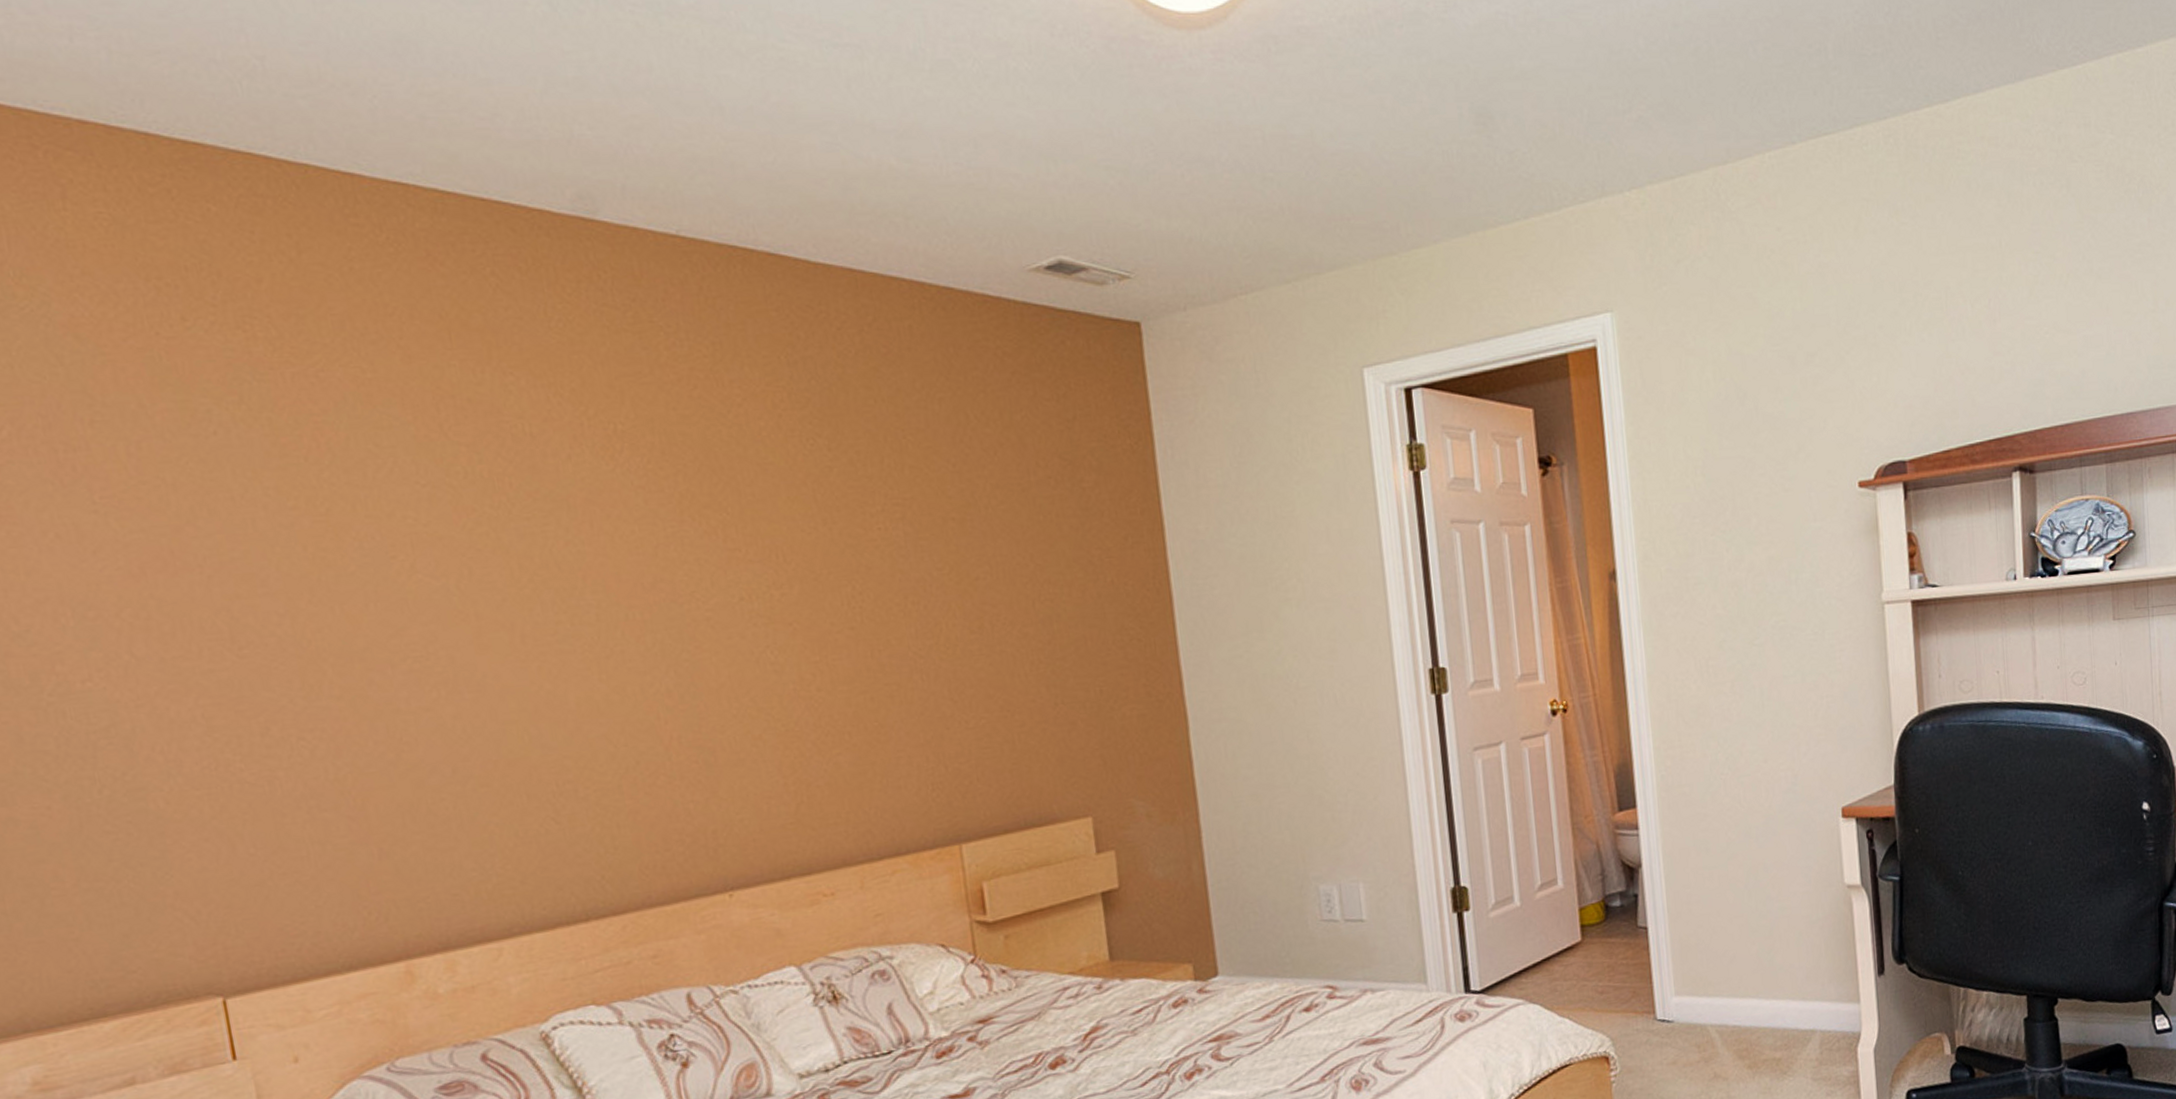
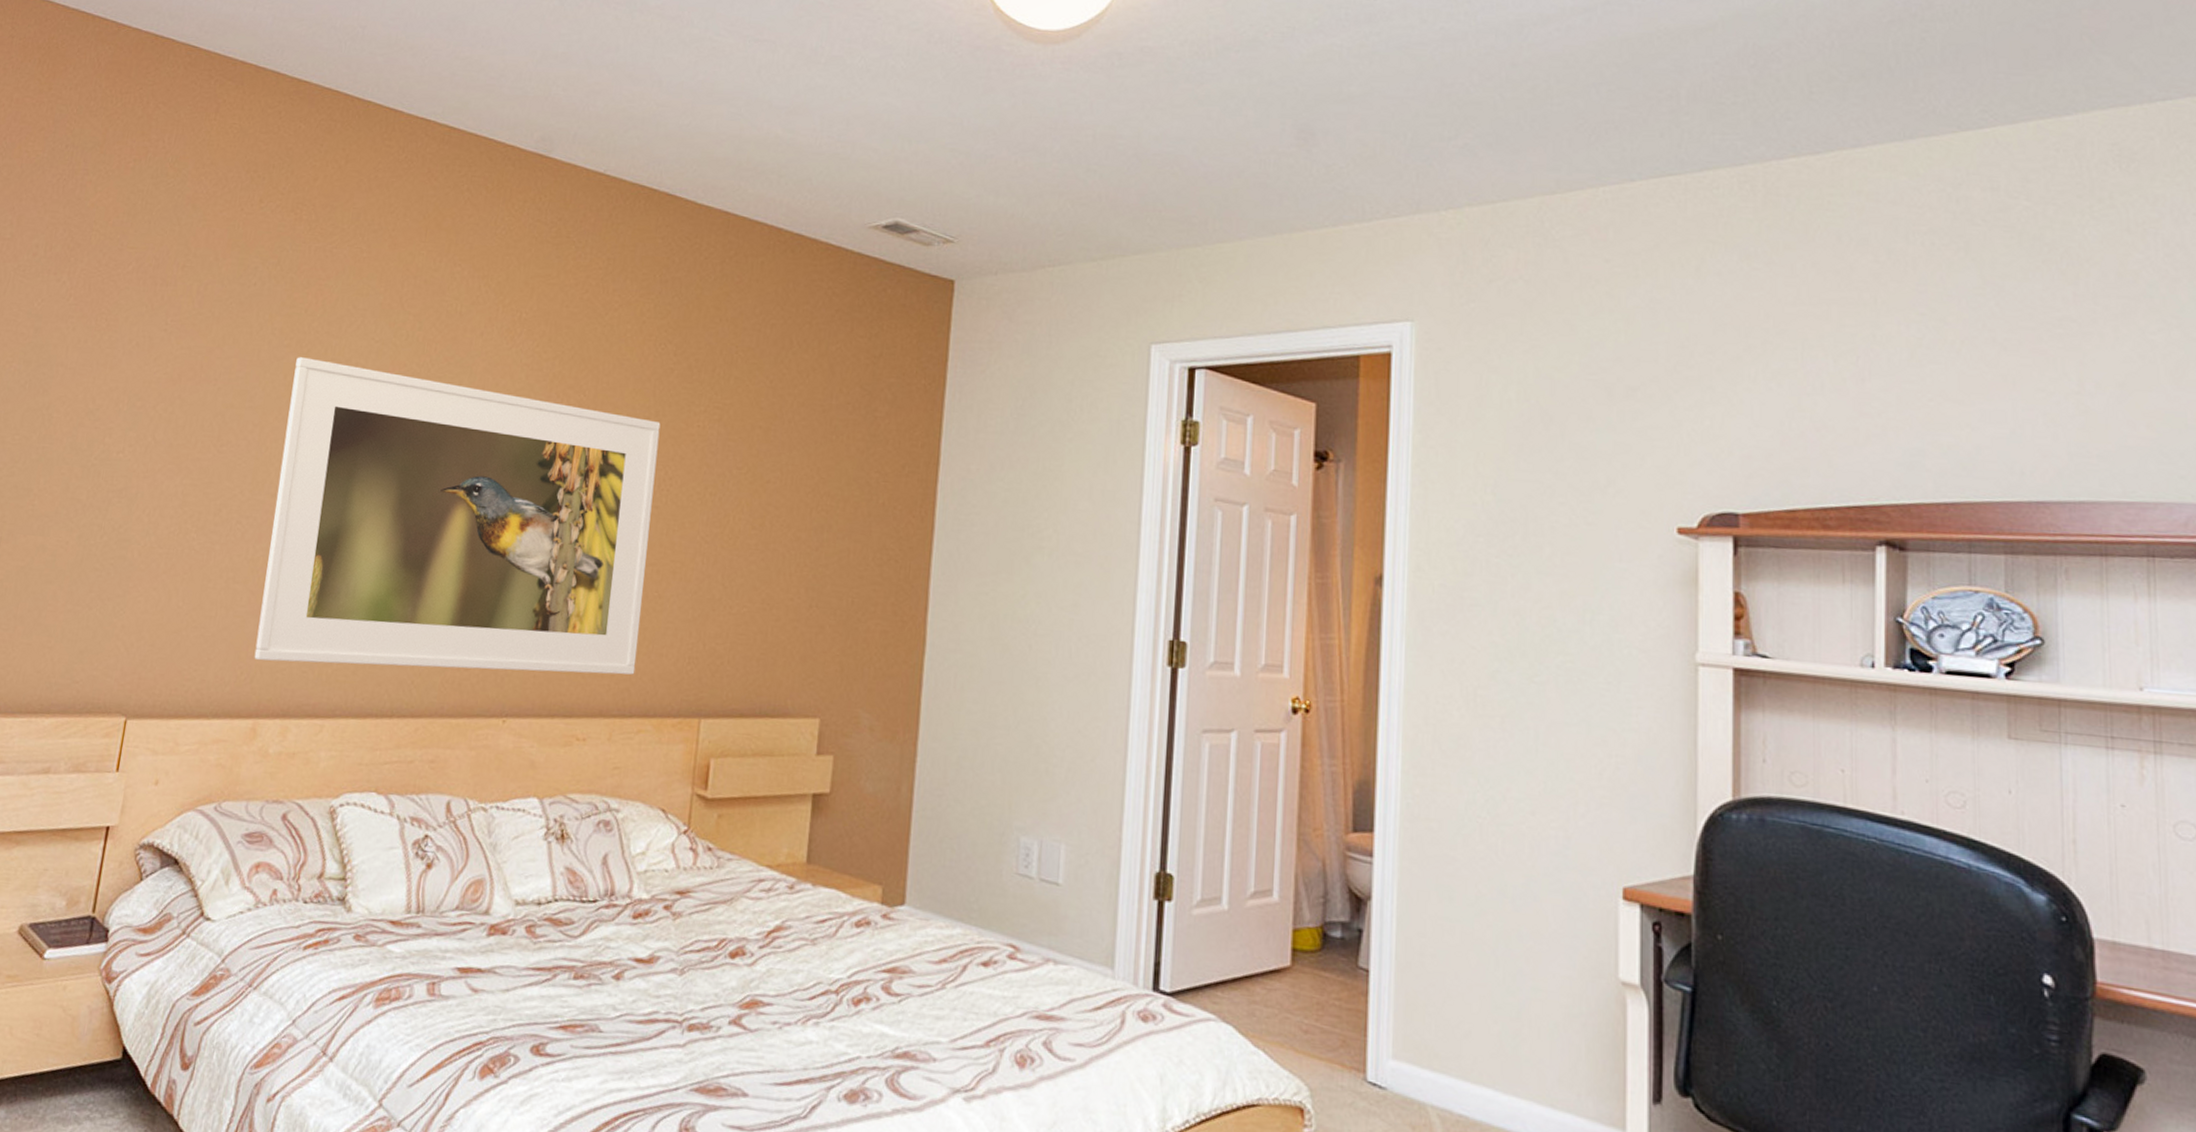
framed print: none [313,519,874,895] -> present [254,357,661,675]

